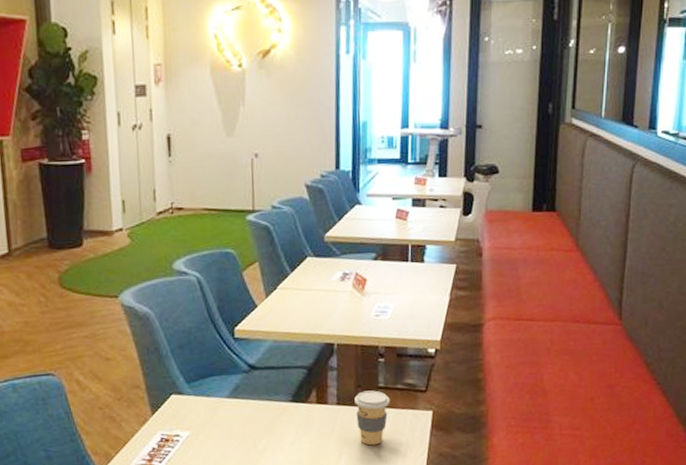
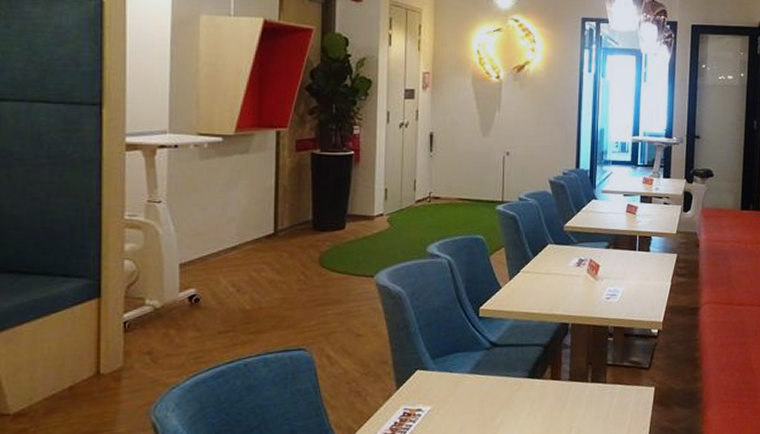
coffee cup: present [354,390,390,446] -> none [585,367,617,420]

